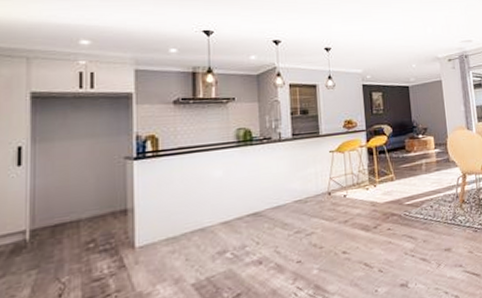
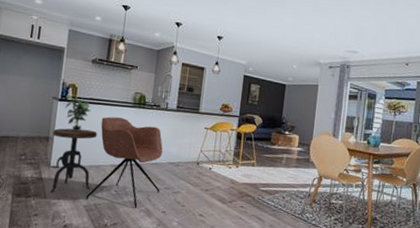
side table: none [132,186,197,281] -> present [49,128,97,193]
potted plant: none [144,149,183,194] -> present [65,95,92,132]
armchair: none [193,162,289,275] -> present [86,116,163,208]

